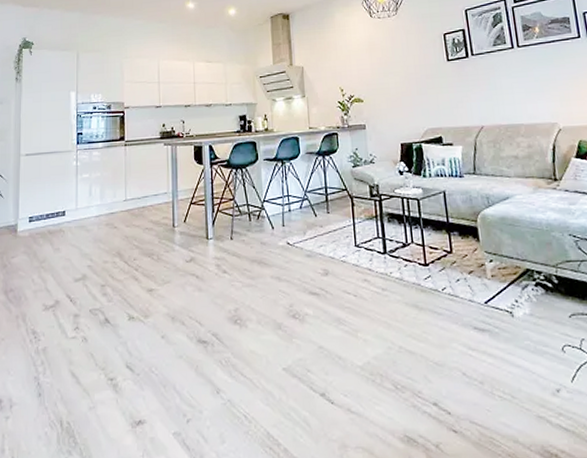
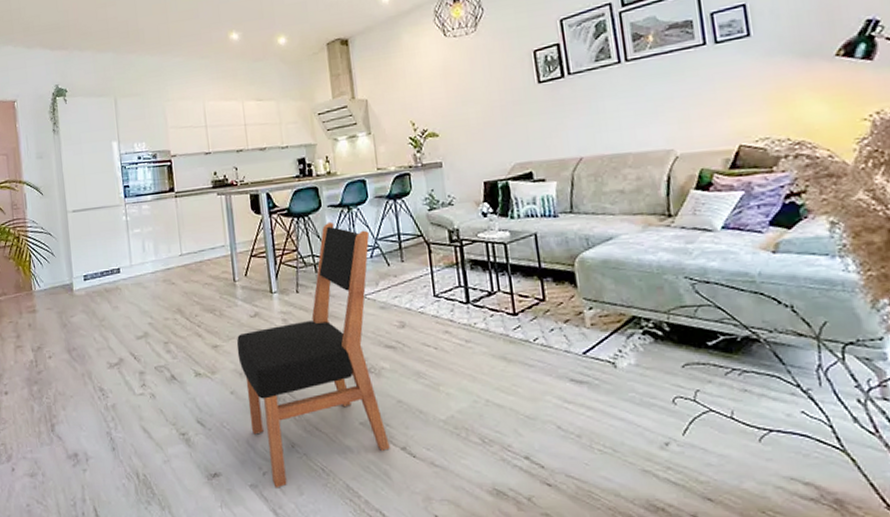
dining chair: none [171,174,310,436] -> present [236,221,390,488]

